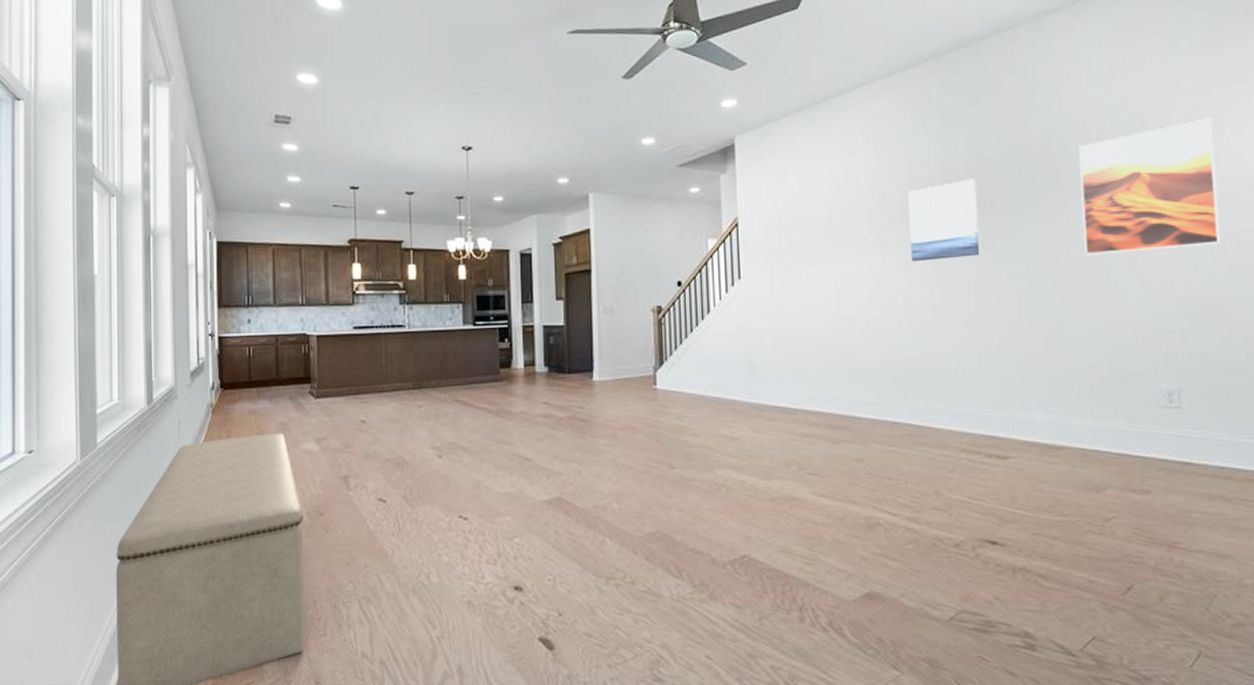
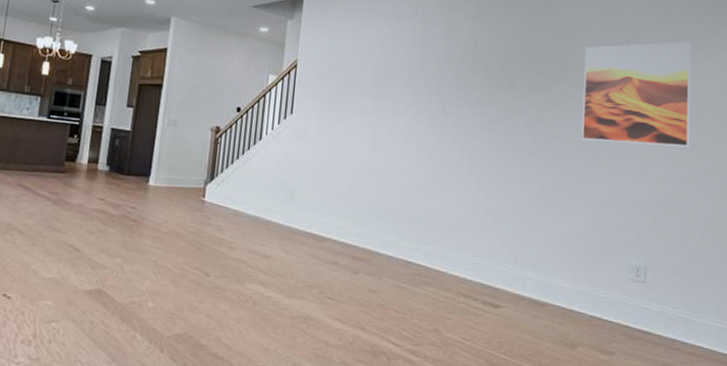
wall art: present [908,179,980,262] -> none [439,59,500,126]

